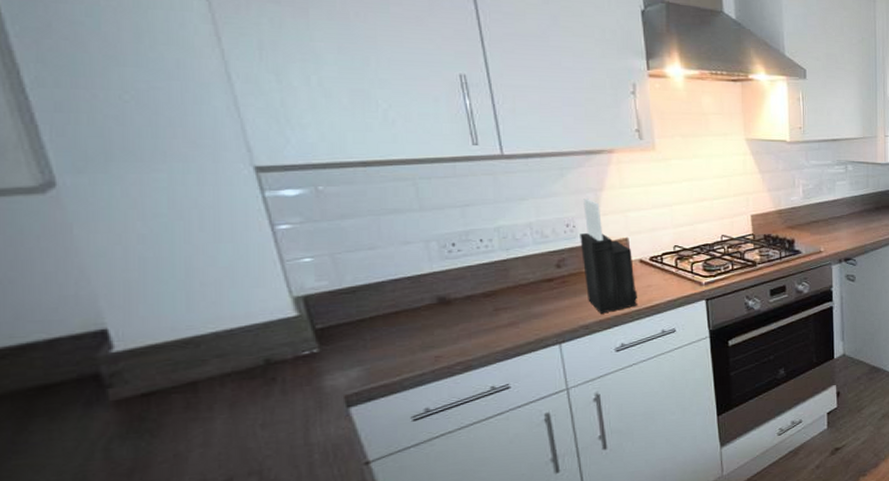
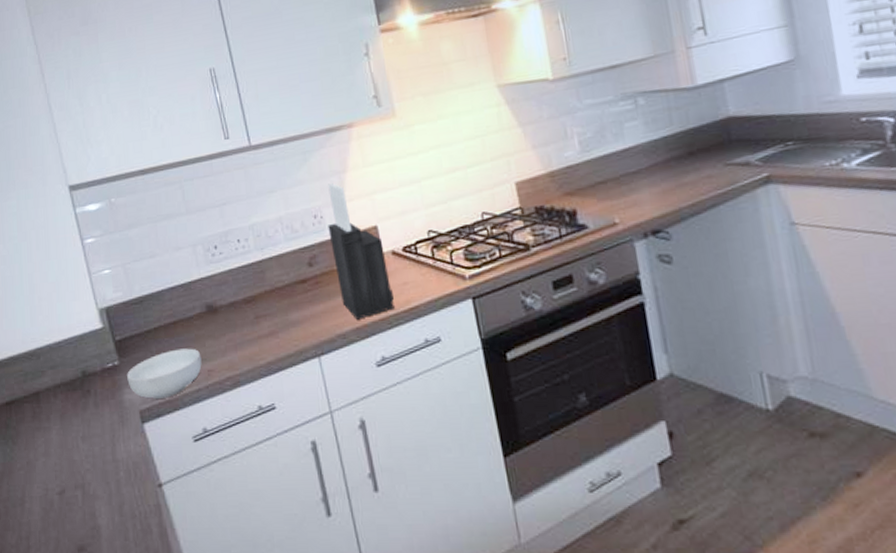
cereal bowl: none [330,336,428,384] -> present [127,348,202,399]

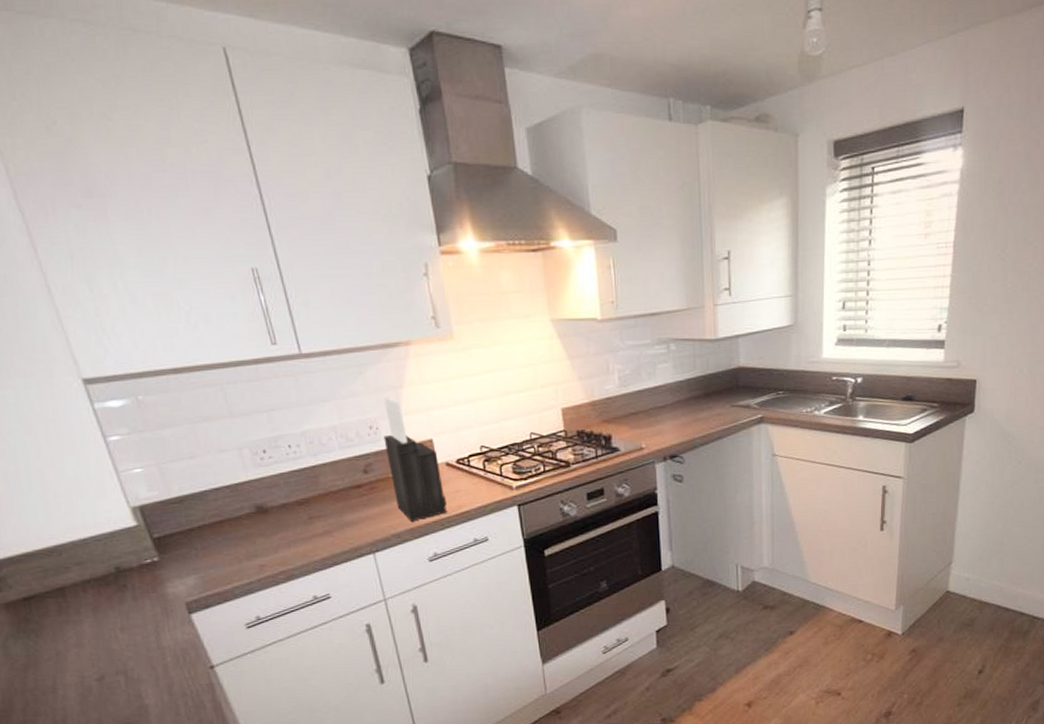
cereal bowl: present [127,348,202,399] -> none [169,545,253,592]

